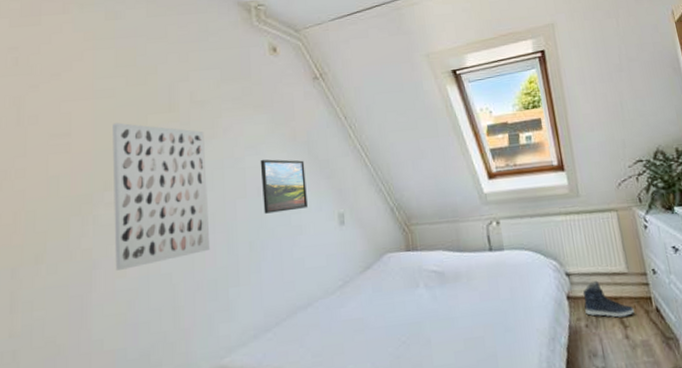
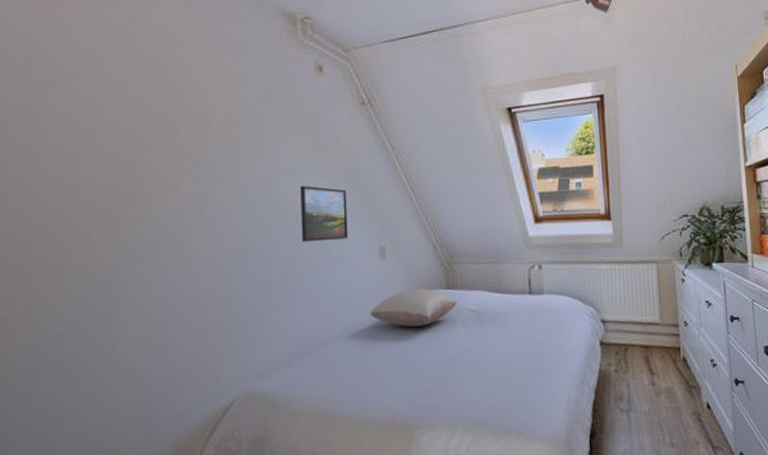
wall art: present [112,122,211,270] -> none [139,134,244,290]
pillow: none [333,252,419,293] -> present [370,288,458,327]
sneaker: present [582,280,634,318] -> none [615,329,662,365]

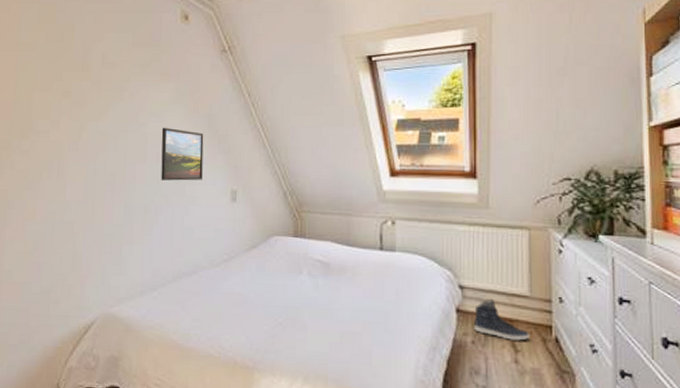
pillow: present [370,288,458,327] -> none [219,233,305,271]
sneaker: none [615,329,662,365] -> present [474,298,529,341]

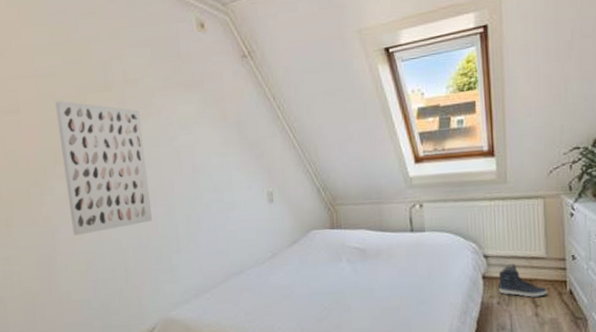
wall art: none [26,76,112,213] -> present [55,100,153,235]
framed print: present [161,127,204,181] -> none [193,138,239,190]

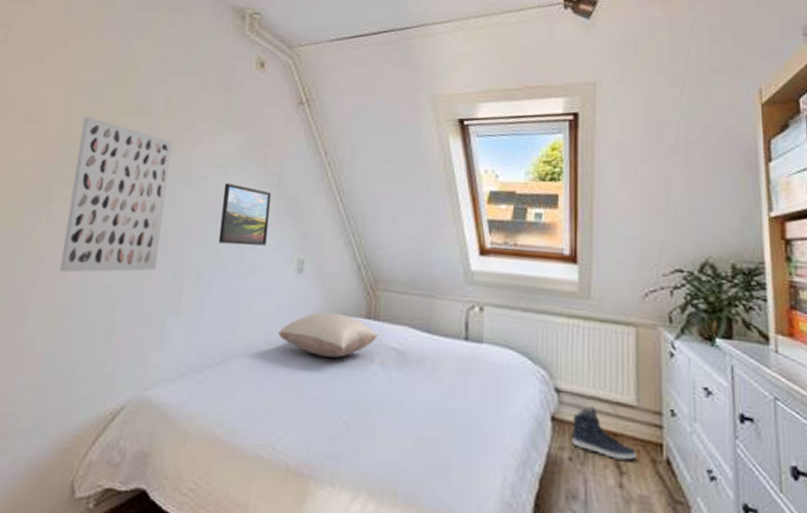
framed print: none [193,138,239,190] -> present [218,182,272,246]
pillow: none [263,228,342,264] -> present [278,312,378,358]

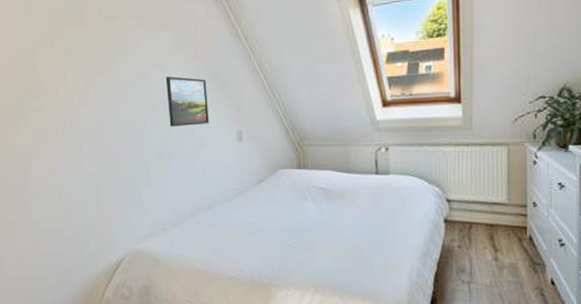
wall art: present [59,117,173,272] -> none [32,35,125,167]
pillow: present [278,312,378,358] -> none [231,168,308,202]
sneaker: present [572,405,636,461] -> none [460,208,507,242]

